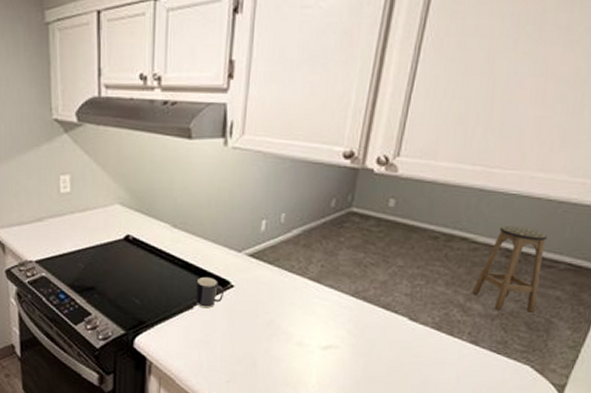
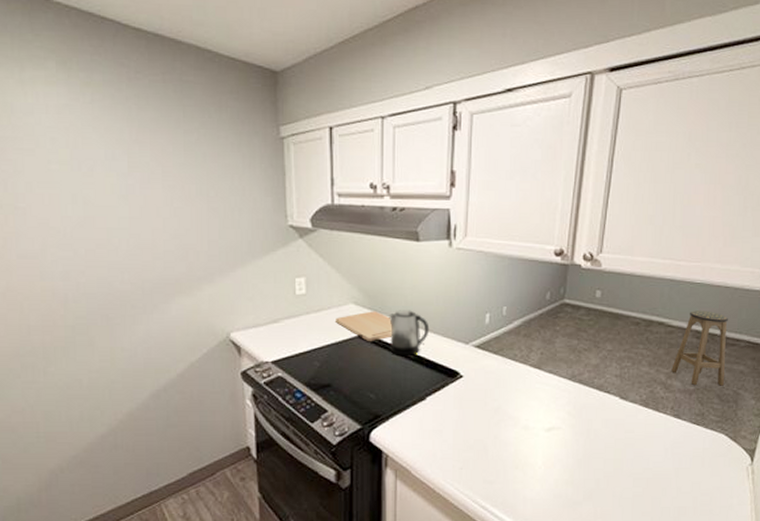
cutting board: none [101,213,160,246] -> present [336,311,393,342]
kettle: none [157,211,200,263] -> present [389,309,430,357]
mug: present [196,276,224,309] -> none [428,368,454,399]

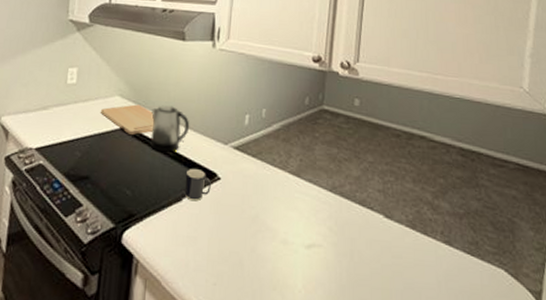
mug: none [428,368,454,399] -> present [185,168,211,202]
stool: present [671,311,728,386] -> none [438,126,496,212]

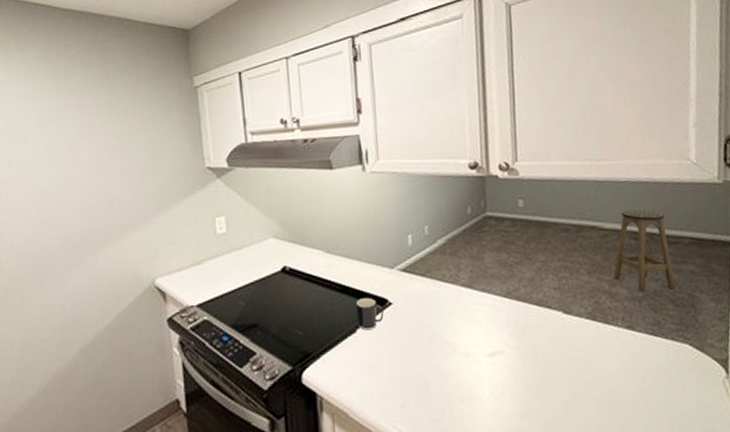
cutting board: present [101,104,155,136] -> none [257,243,315,276]
kettle: present [150,104,190,153] -> none [310,237,353,288]
stool: none [438,126,496,212] -> present [613,209,675,292]

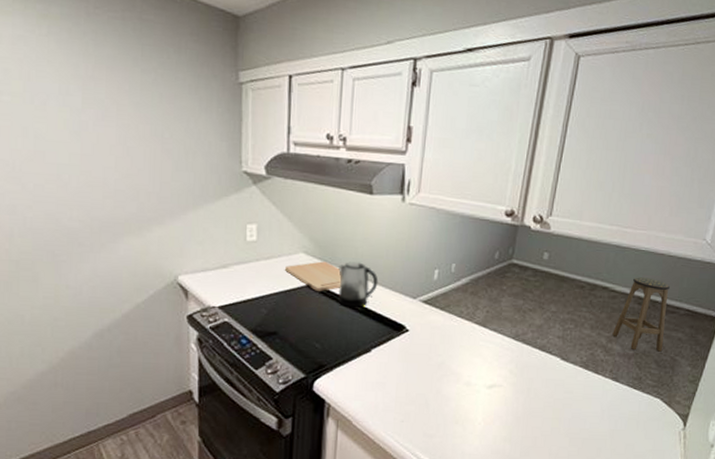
cutting board: none [257,243,315,276] -> present [285,261,342,292]
kettle: none [310,237,353,288] -> present [338,261,379,308]
mug: present [355,297,384,331] -> none [374,321,399,352]

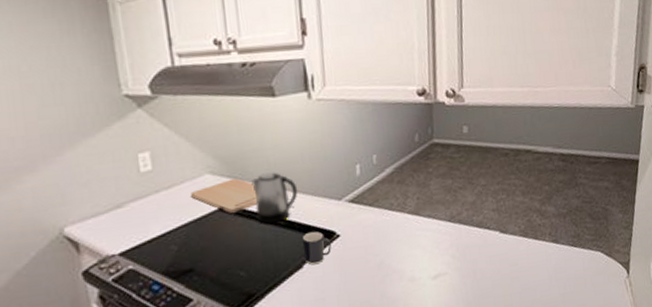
mug: none [374,321,399,352] -> present [302,231,332,266]
stool: present [612,277,670,352] -> none [544,132,593,209]

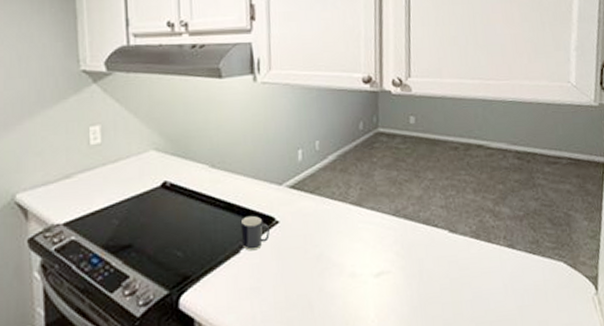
cutting board: present [191,178,258,214] -> none [135,156,199,192]
kettle: present [251,171,298,225] -> none [194,151,239,205]

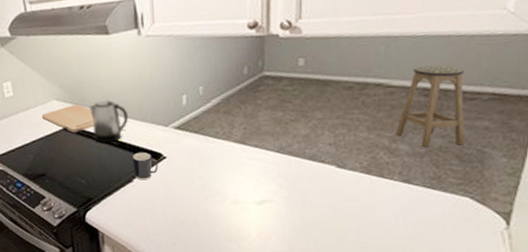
cutting board: none [135,156,199,192] -> present [42,104,95,133]
kettle: none [194,151,239,205] -> present [89,99,129,144]
stool: none [497,129,553,211] -> present [396,64,464,148]

